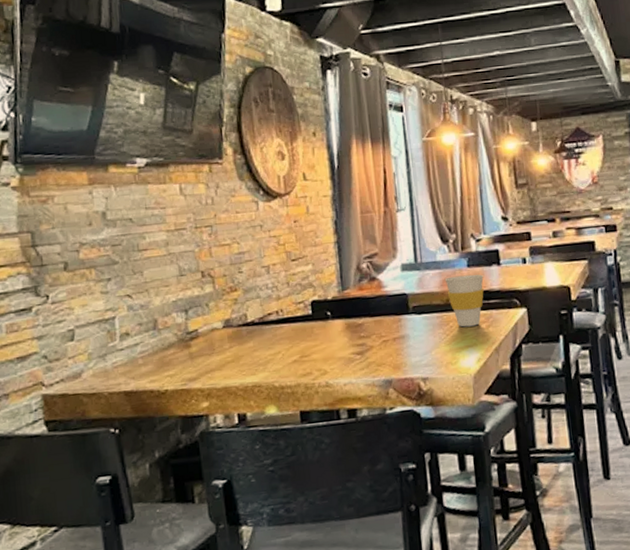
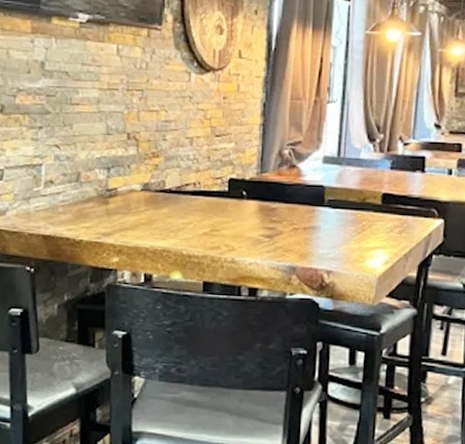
cup: present [444,274,484,327] -> none [365,176,405,229]

